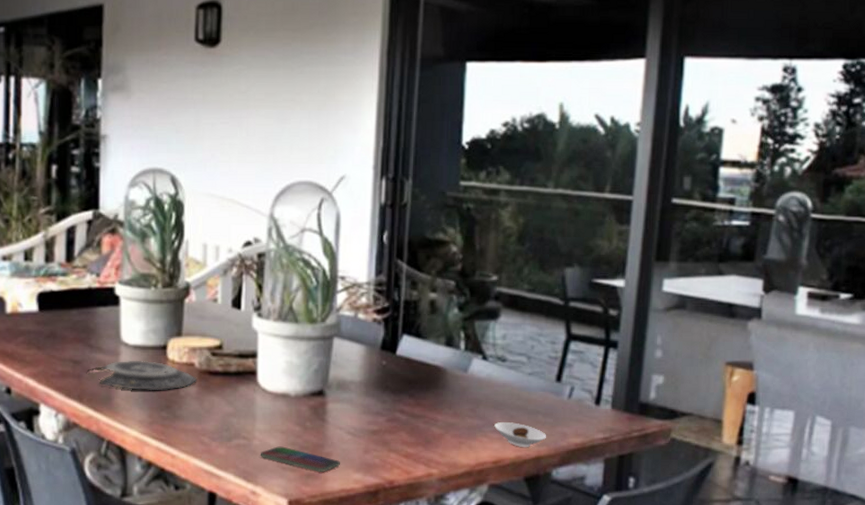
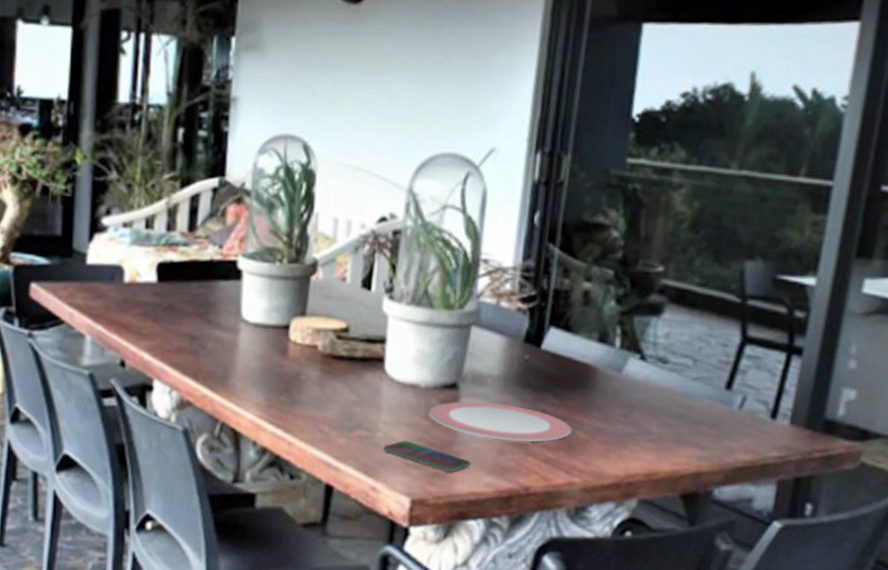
plate: present [87,360,196,390] -> none [204,338,319,373]
plate: none [300,406,427,440] -> present [429,401,572,443]
saucer: present [494,422,546,448] -> none [649,431,710,462]

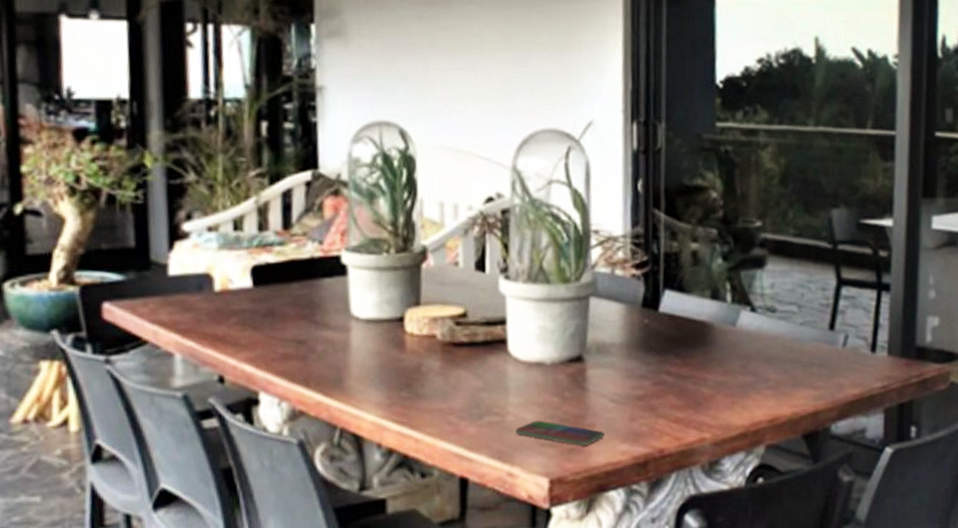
plate: present [429,401,572,443] -> none [557,370,697,407]

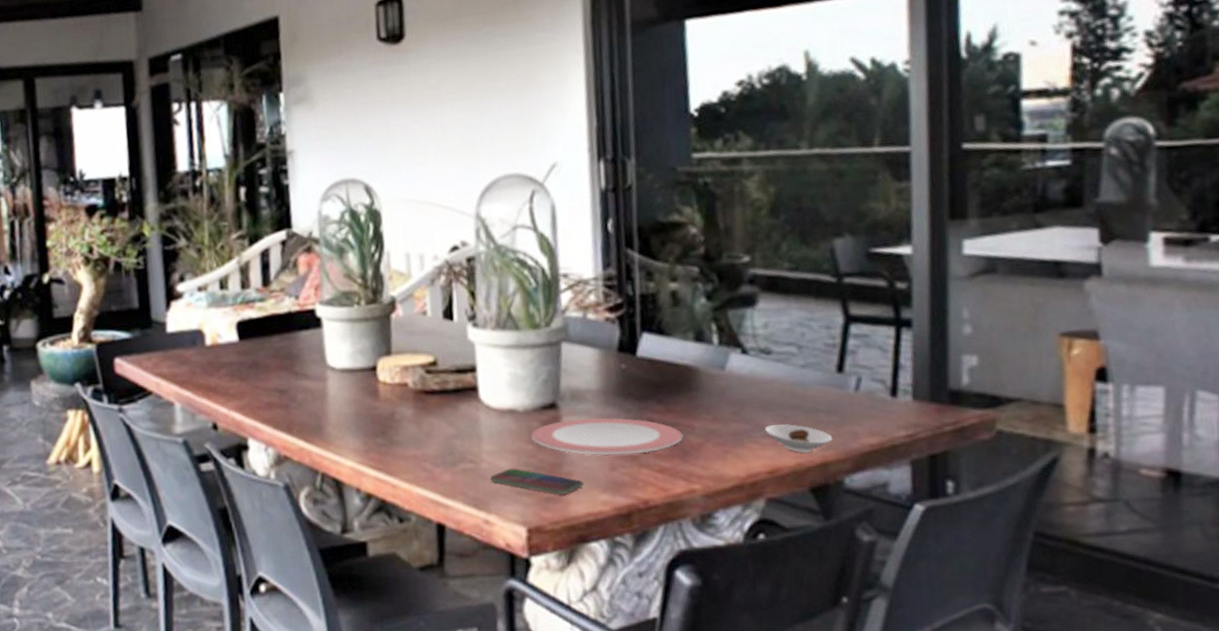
plate: none [557,370,697,407] -> present [531,418,683,456]
saucer: none [768,377,822,403] -> present [765,424,832,453]

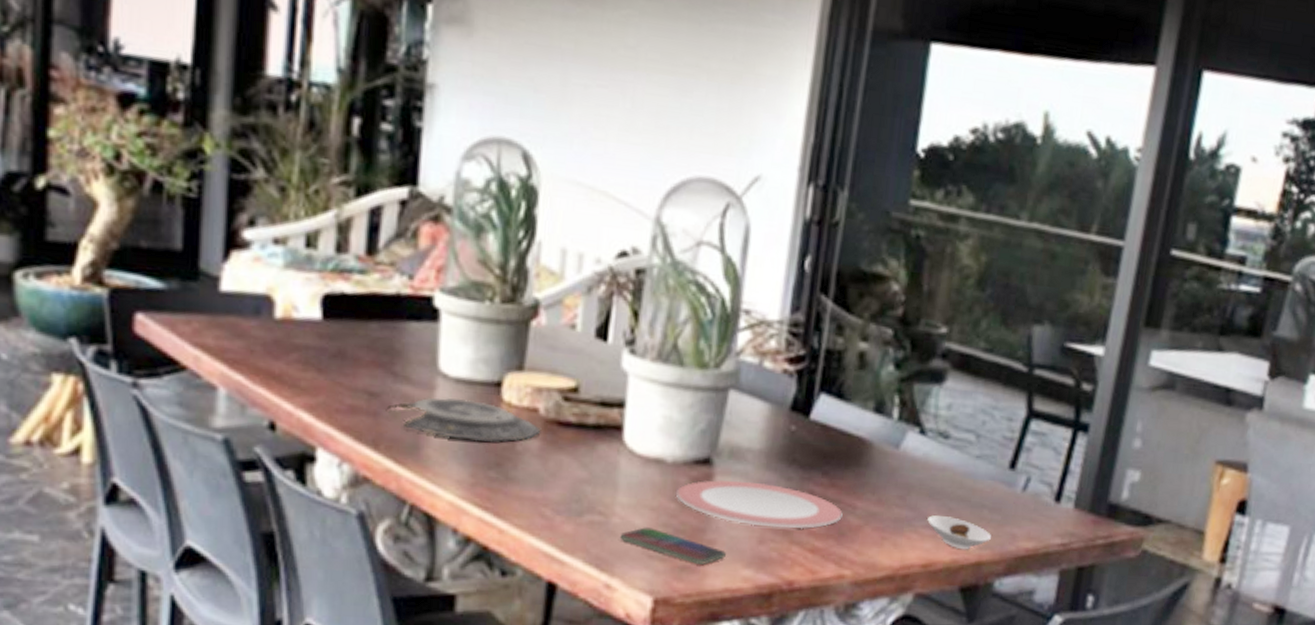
plate: none [294,384,412,417] -> present [387,397,540,443]

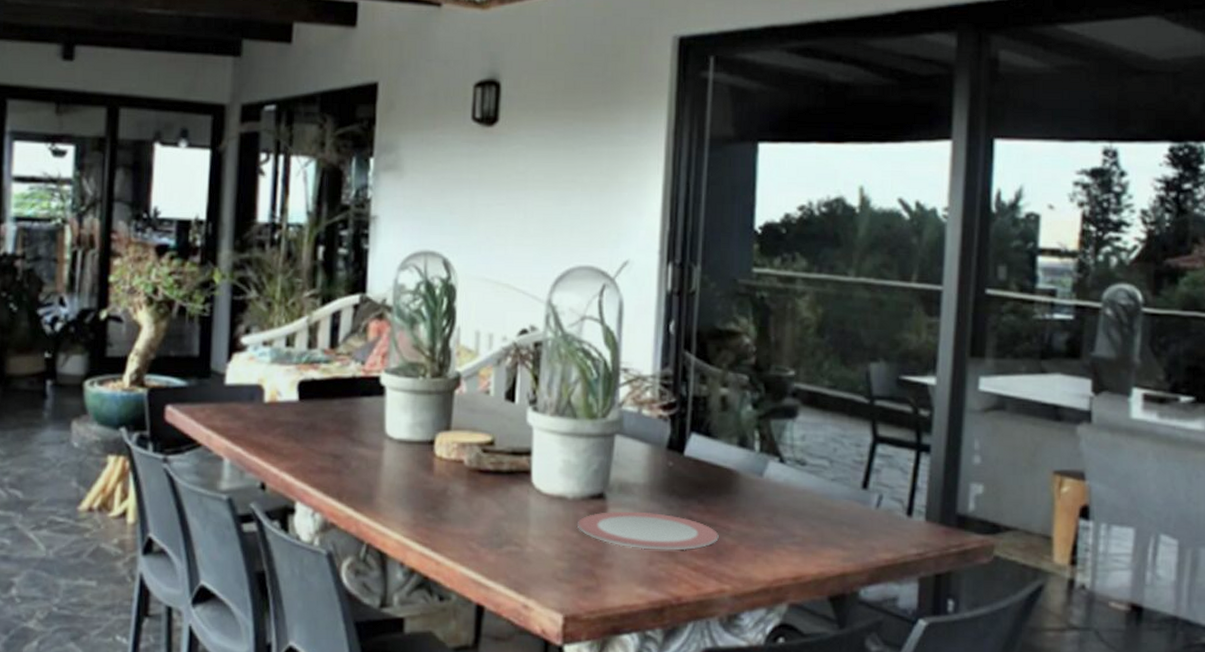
plate: present [387,397,540,443] -> none [348,455,465,489]
smartphone: present [619,527,726,564] -> none [533,554,622,585]
saucer: present [927,515,991,550] -> none [794,533,852,563]

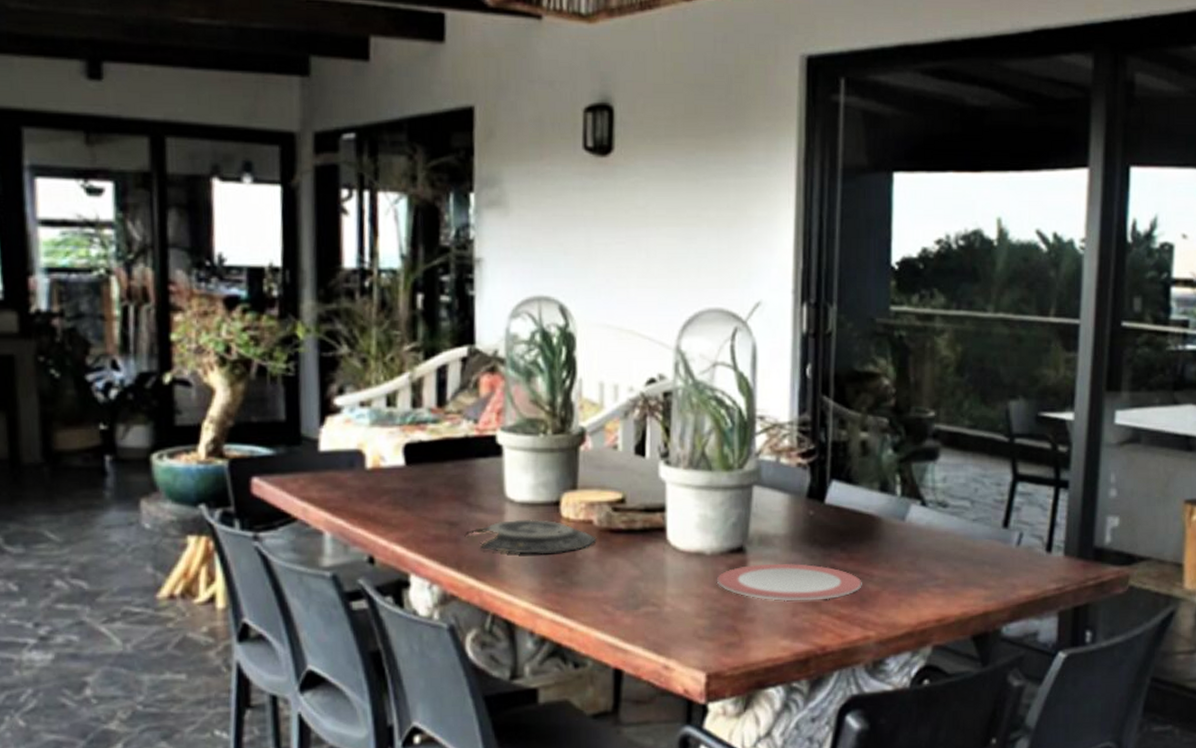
plate: none [348,455,465,489] -> present [466,518,596,554]

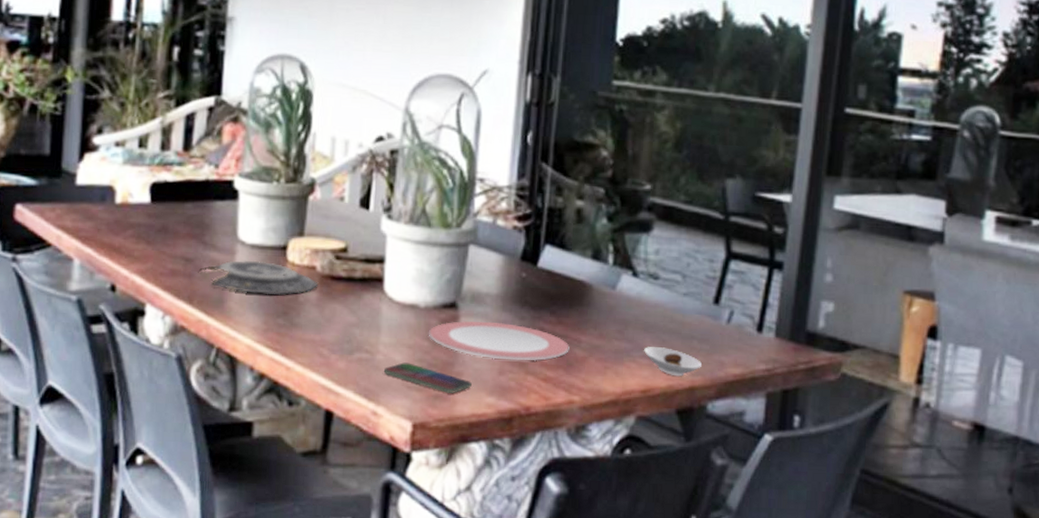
smartphone: none [672,612,765,640] -> present [383,362,472,393]
saucer: none [937,575,994,603] -> present [644,347,702,377]

